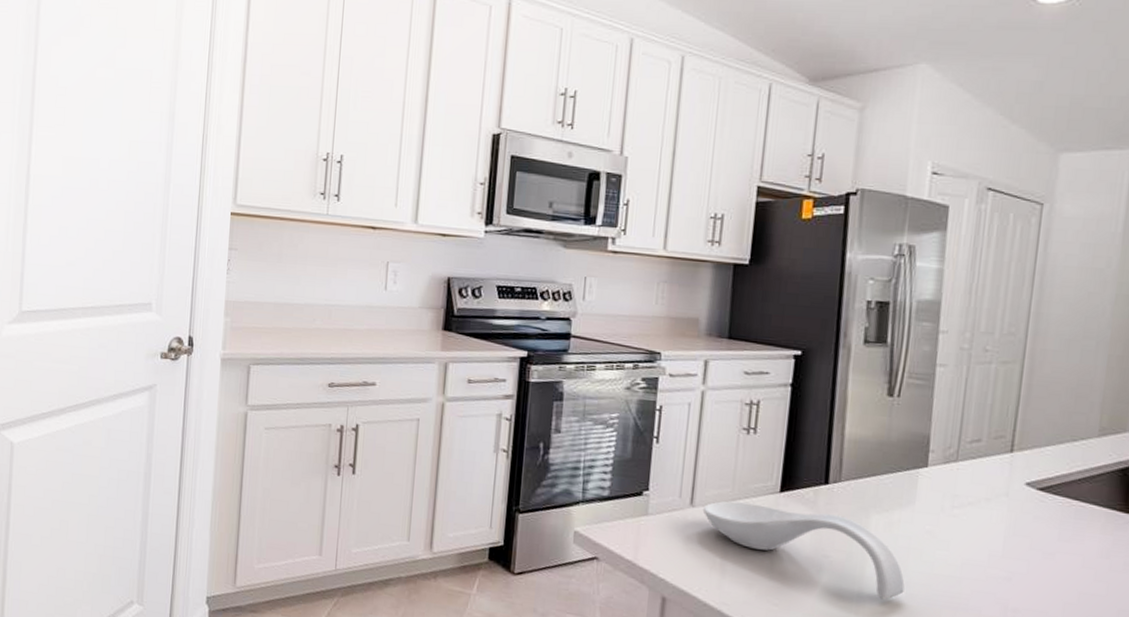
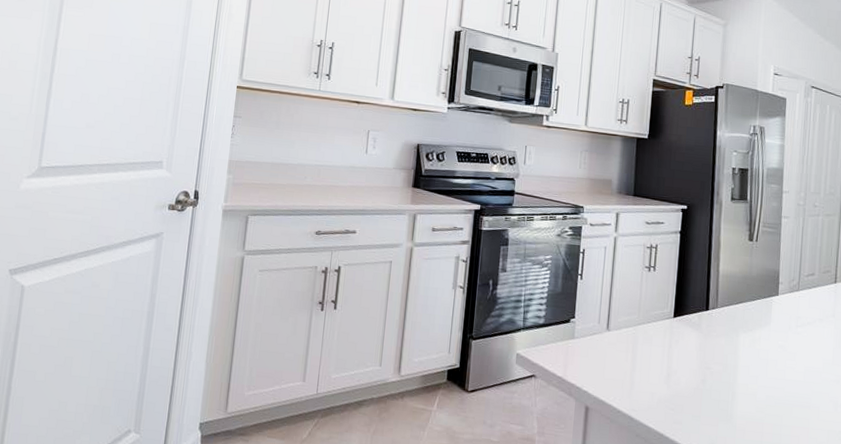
spoon rest: present [702,501,905,600] -> none [616,325,765,402]

